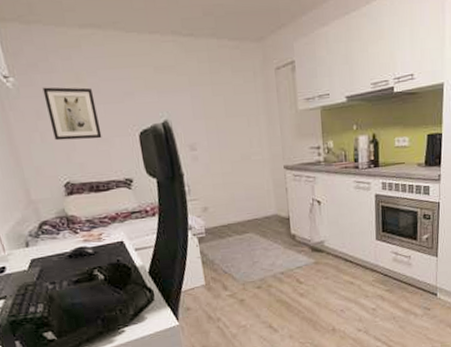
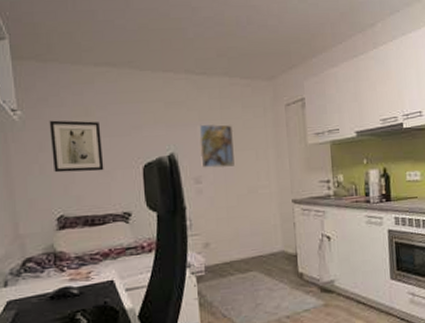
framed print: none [190,89,227,135] -> present [199,123,235,168]

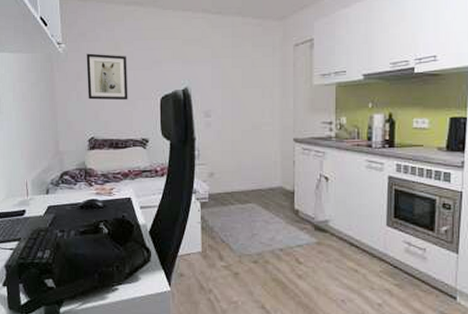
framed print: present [199,123,235,168] -> none [210,61,243,104]

